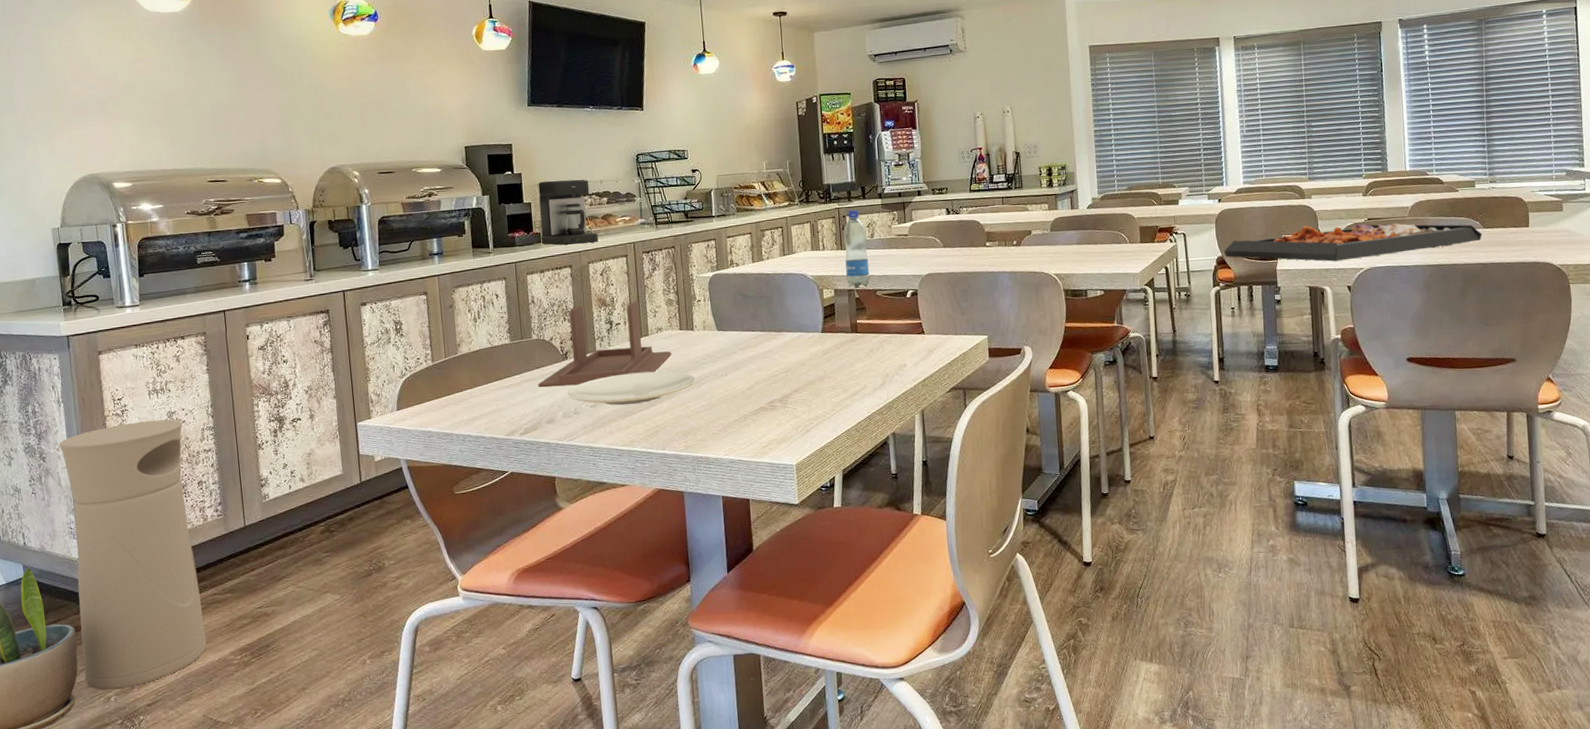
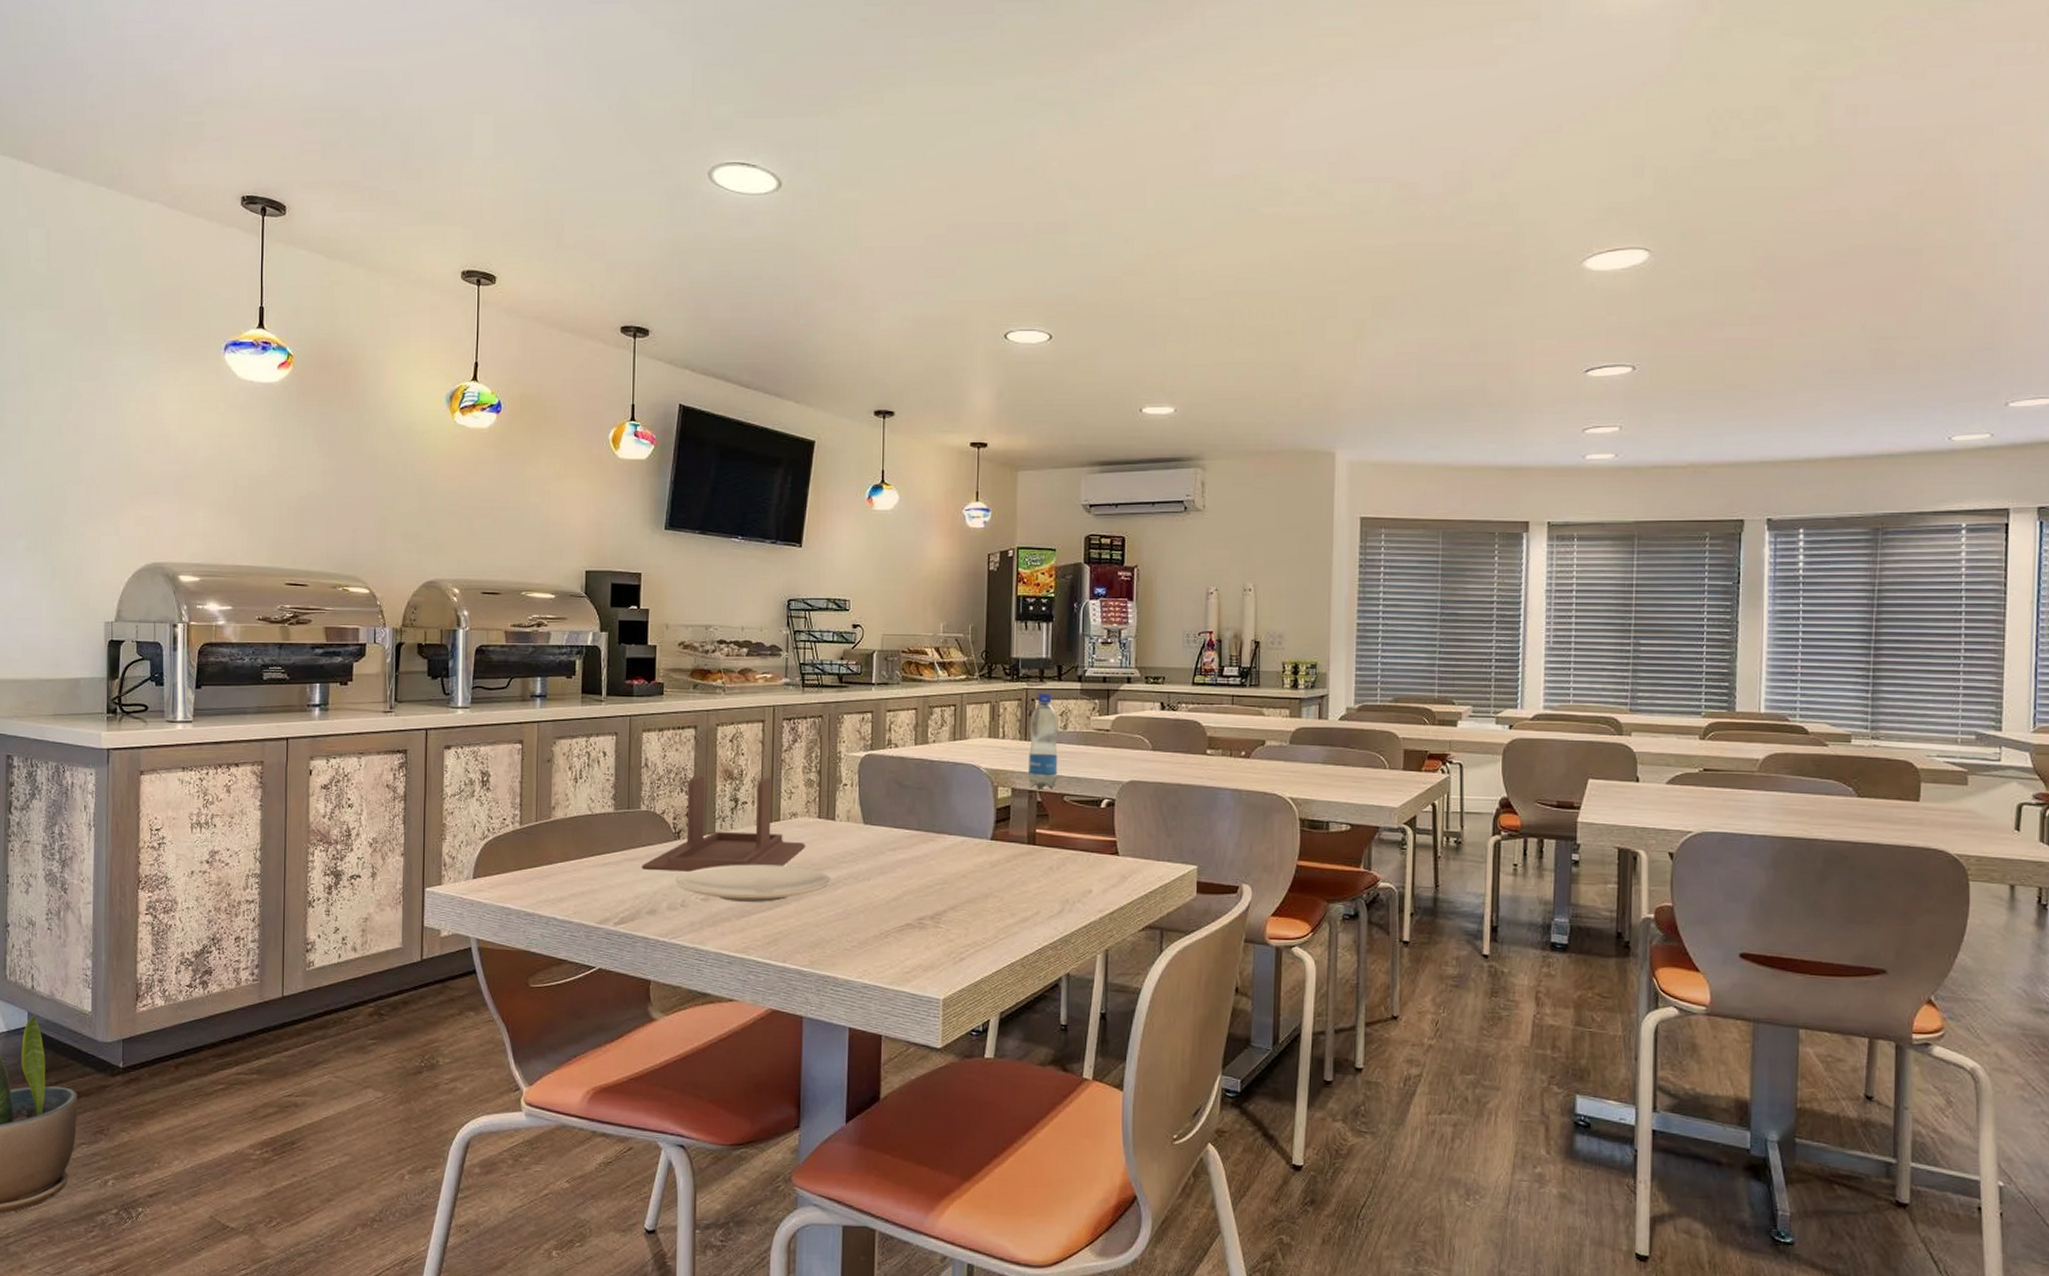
trash can: present [59,419,207,690] -> none [81,858,226,1173]
coffee maker: present [538,179,599,246] -> none [664,621,732,702]
food tray: present [1223,223,1483,262] -> none [1510,770,1856,819]

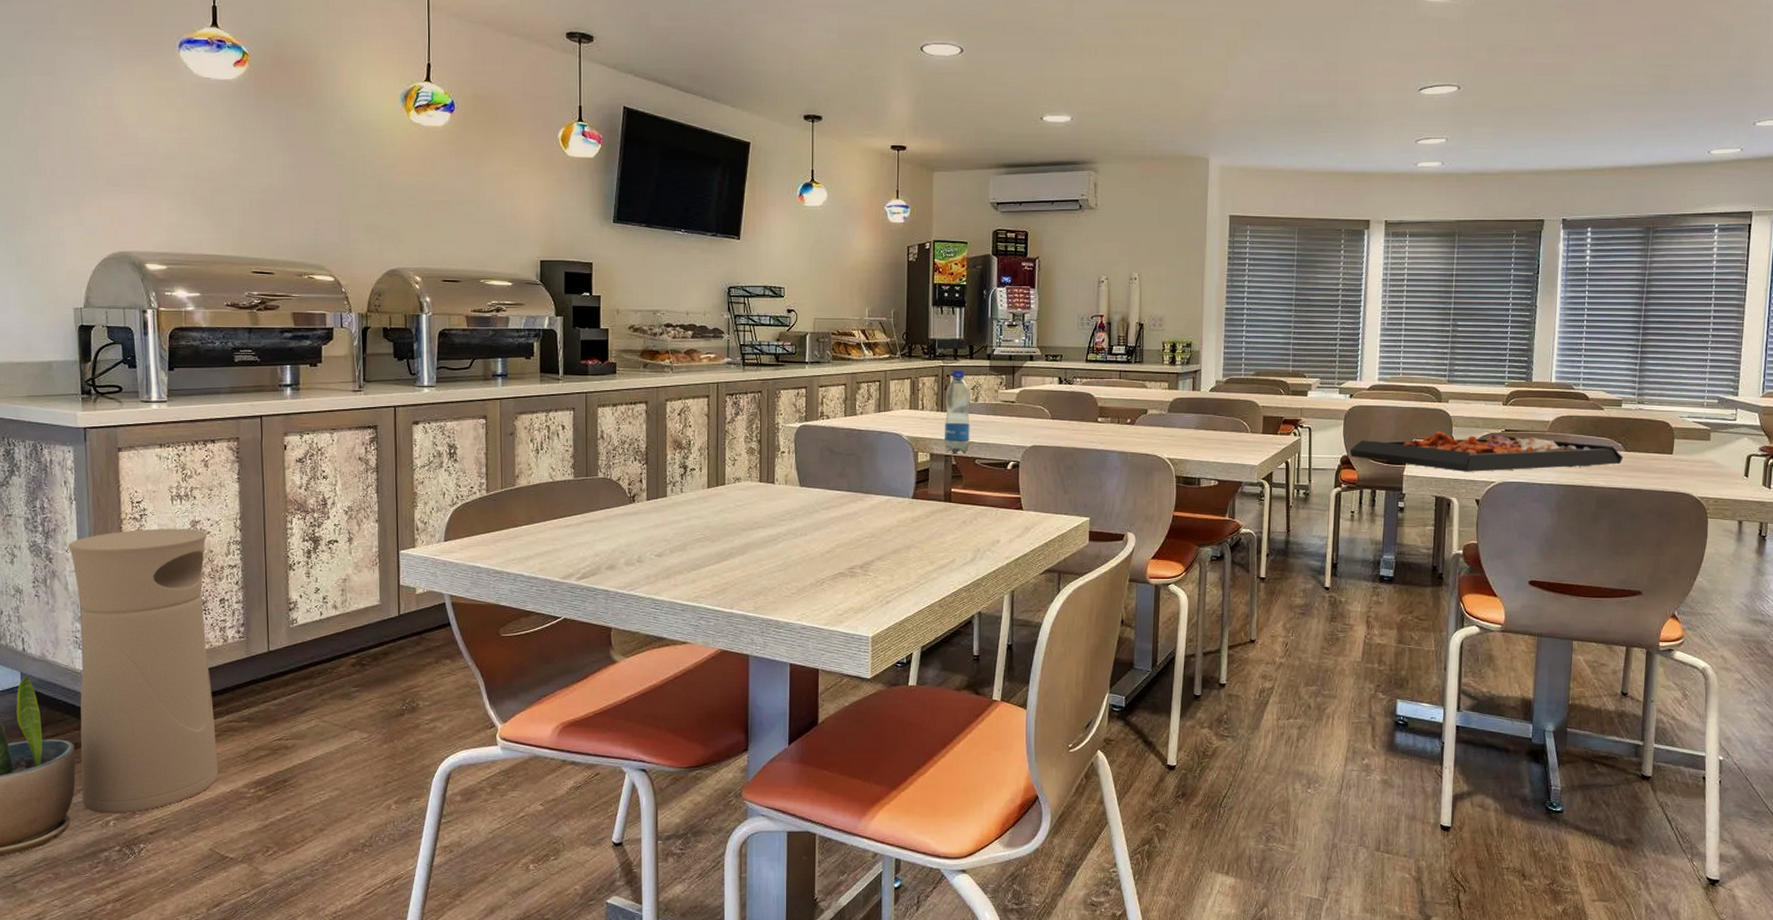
trash can: none [81,858,226,1173] -> present [68,528,219,814]
napkin holder: present [642,775,805,872] -> none [600,446,748,531]
plate: present [675,864,830,903] -> none [632,523,771,558]
food tray: none [1510,770,1856,819] -> present [1349,431,1624,472]

